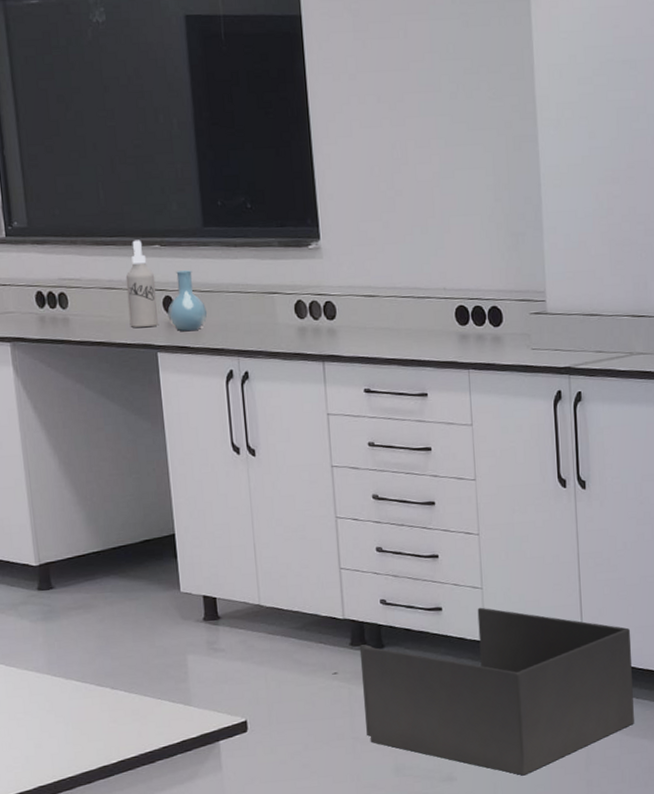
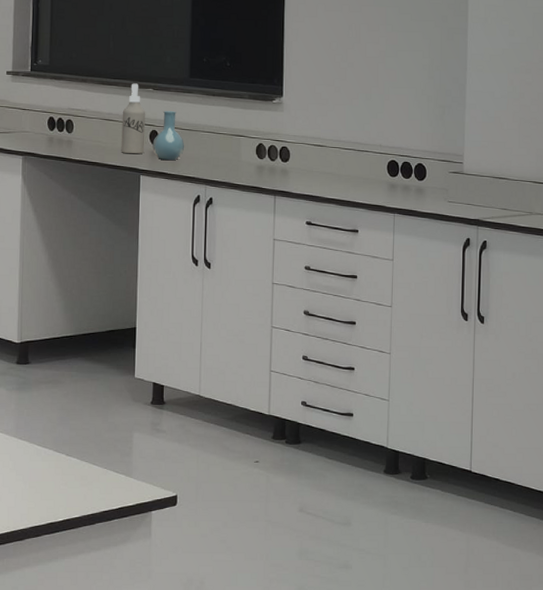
storage bin: present [359,607,634,776] -> none [278,417,513,571]

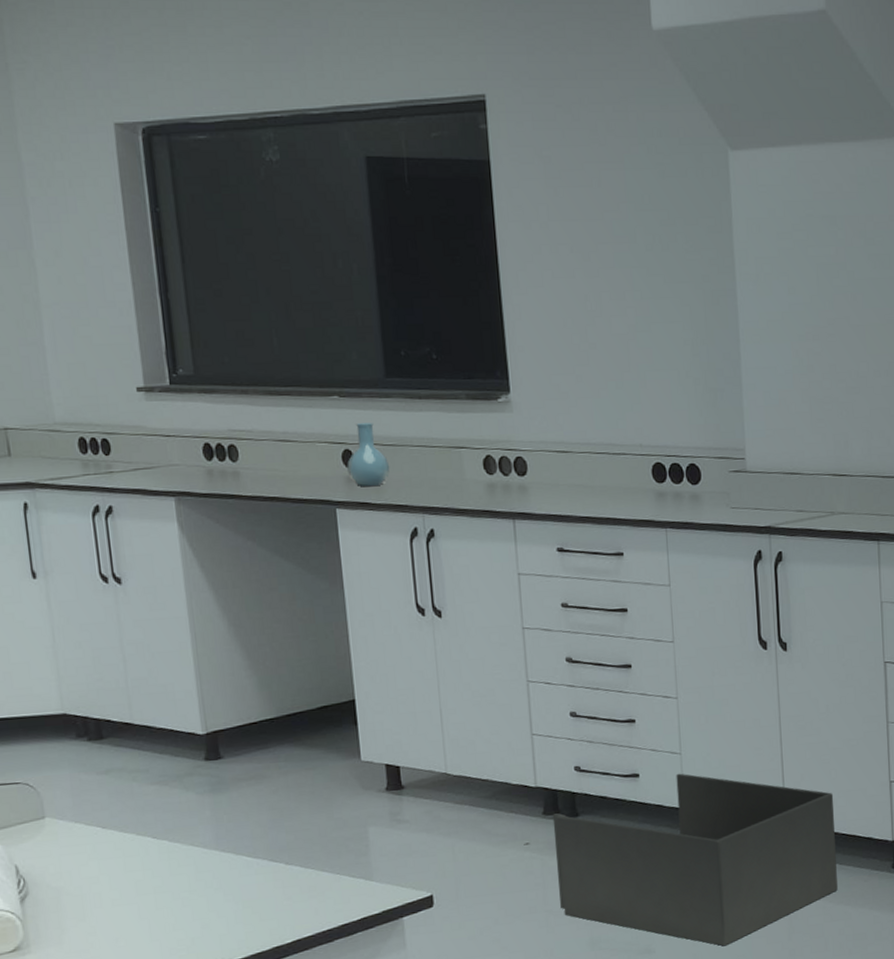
spray bottle: present [121,83,146,154] -> none [301,390,338,483]
storage bin: none [278,417,513,571] -> present [552,773,838,947]

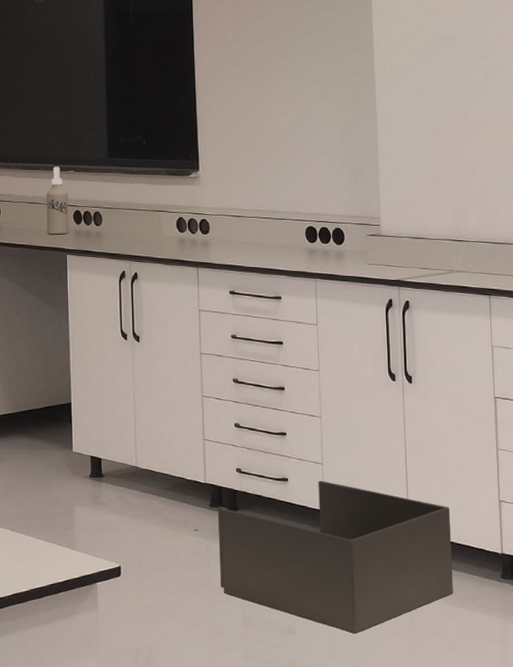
spray bottle: none [301,390,338,483] -> present [46,166,70,235]
flask: present [347,423,390,486] -> none [77,191,108,238]

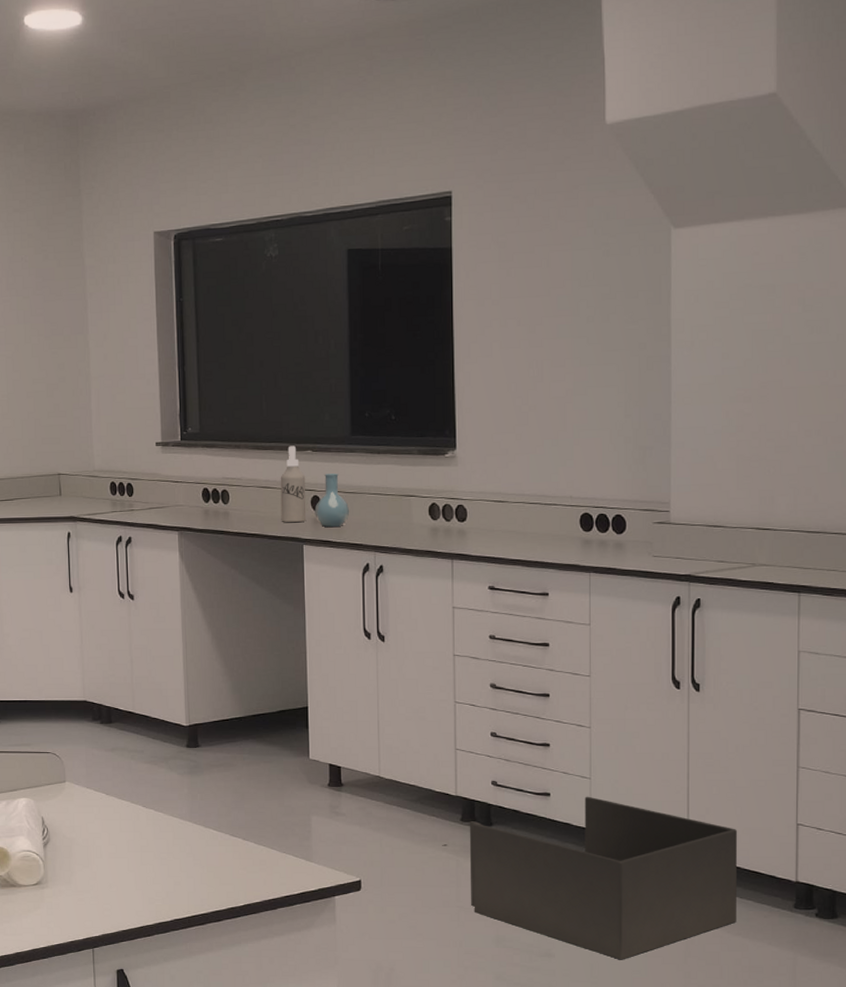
flask: none [77,191,108,238] -> present [315,473,350,527]

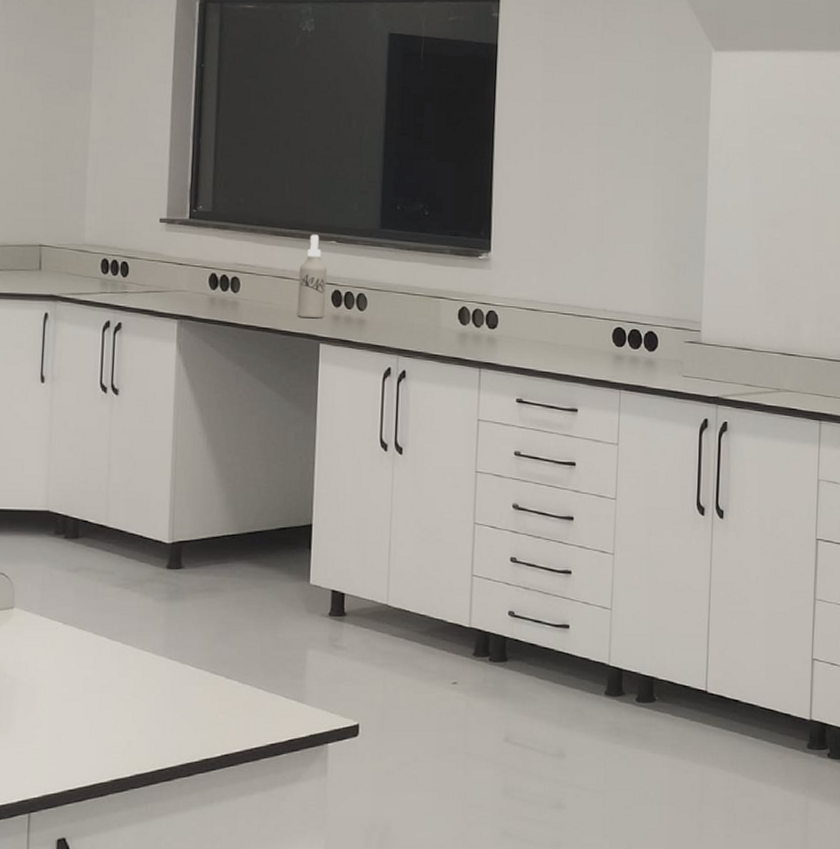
flask: present [315,473,350,527] -> none [335,267,374,325]
storage bin: present [469,796,738,960] -> none [479,628,756,810]

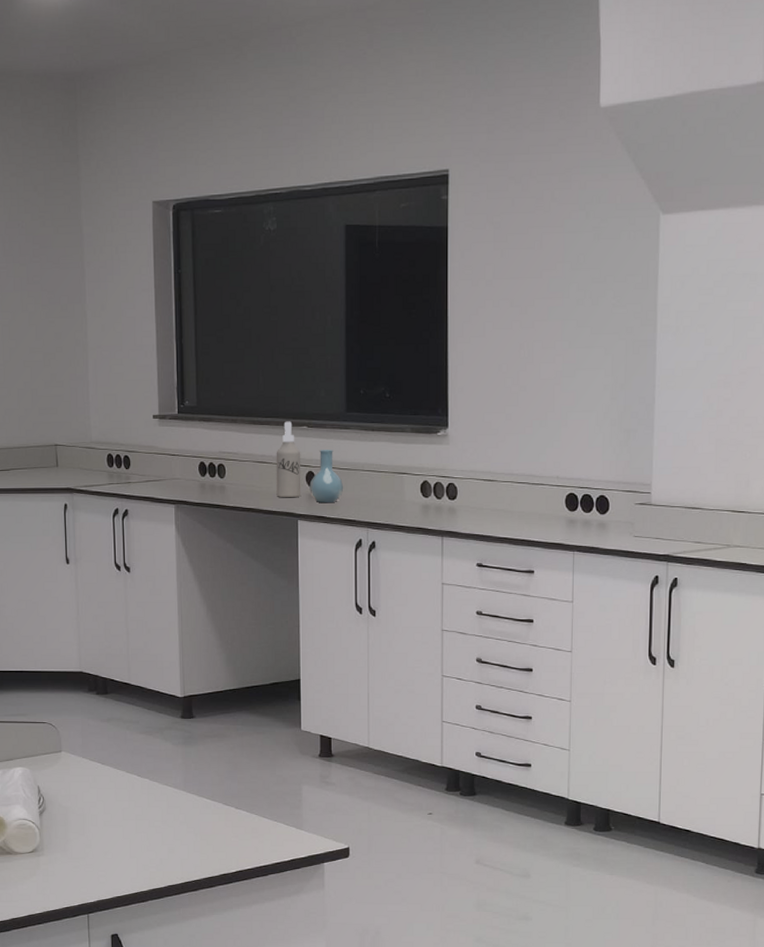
flask: none [335,267,374,325] -> present [309,450,344,502]

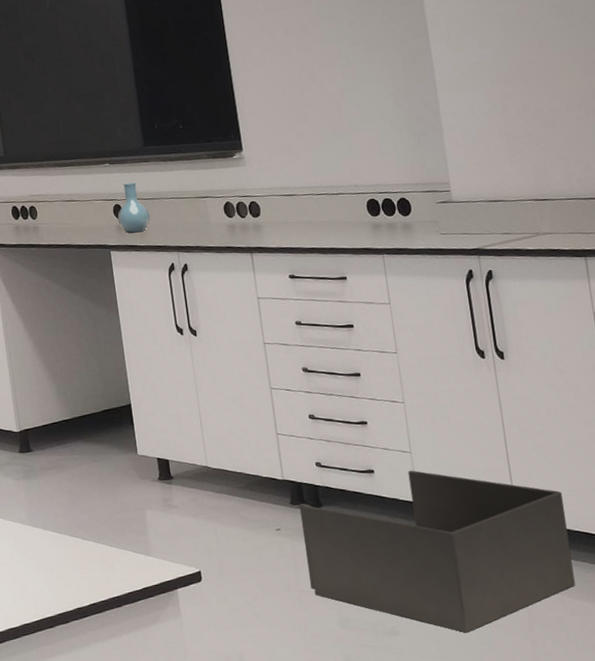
spray bottle: present [276,421,301,498] -> none [82,160,111,232]
storage bin: none [453,767,706,923] -> present [298,470,575,633]

